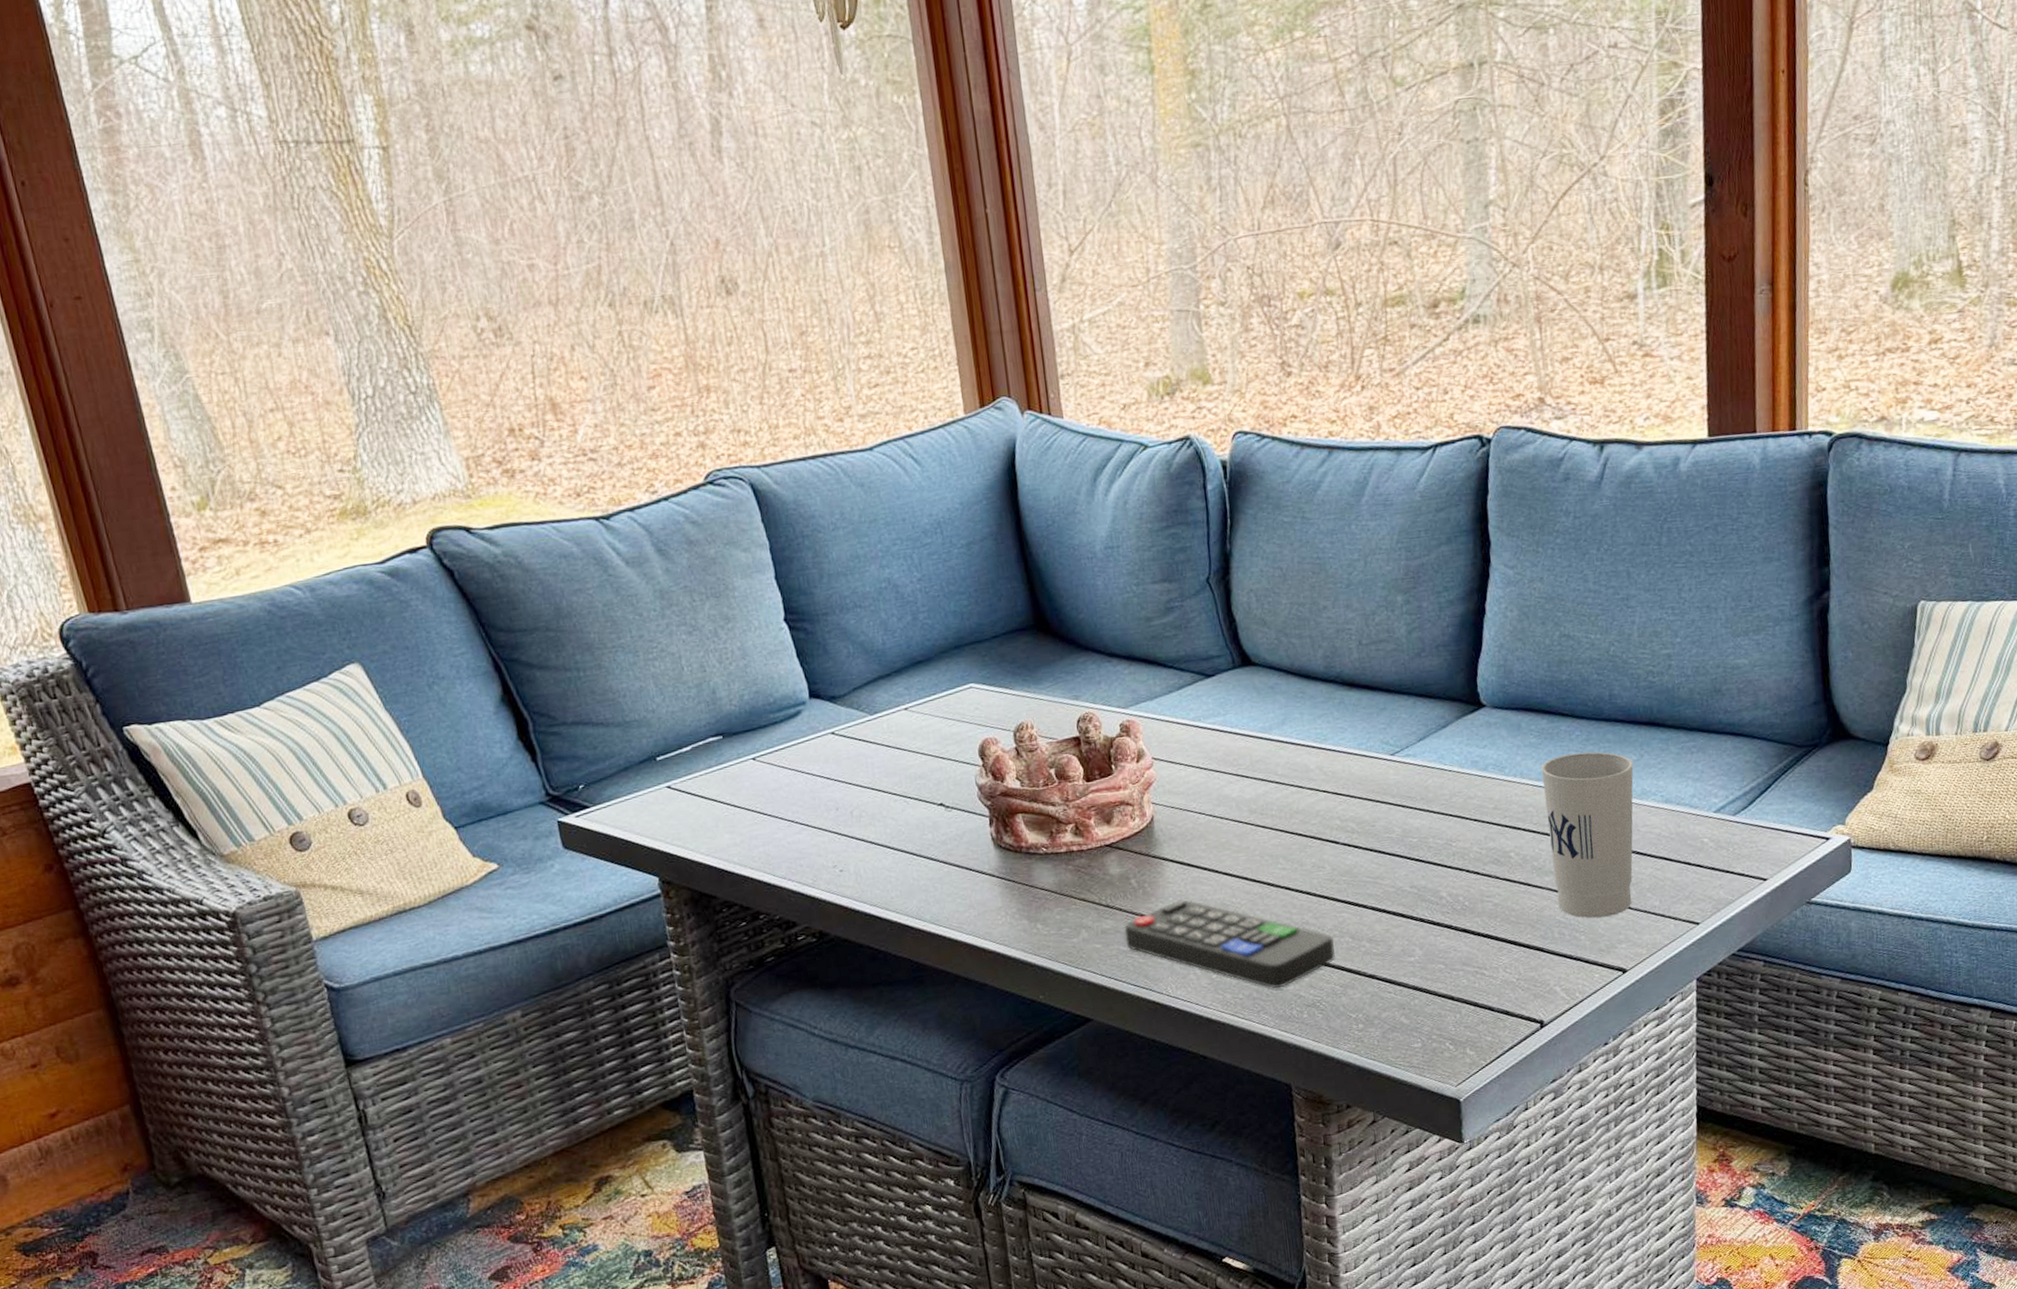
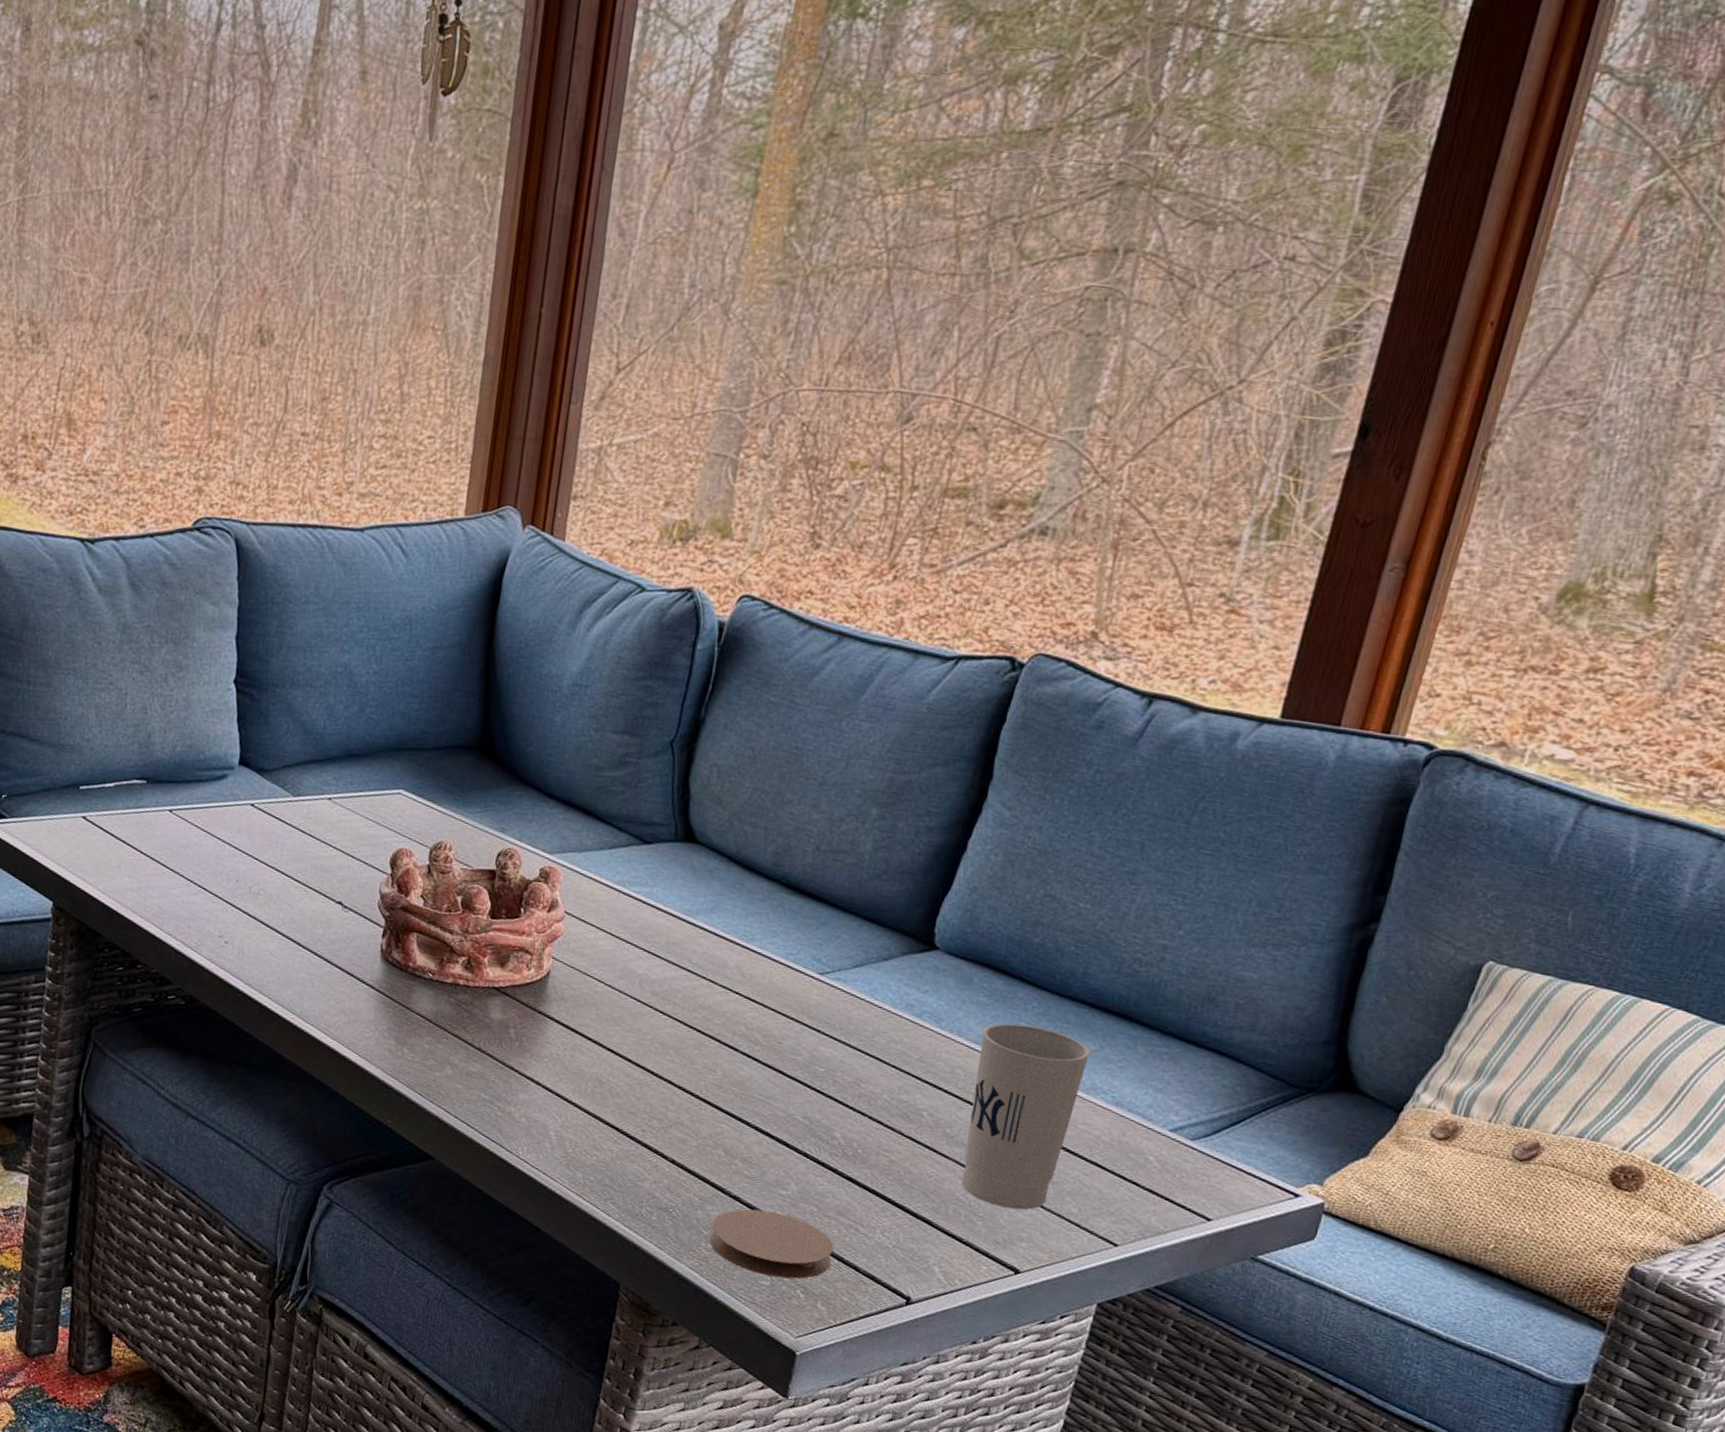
remote control: present [1124,899,1336,989] -> none [488,1063,705,1182]
coaster: none [1357,978,1469,1039] -> present [710,1209,834,1279]

